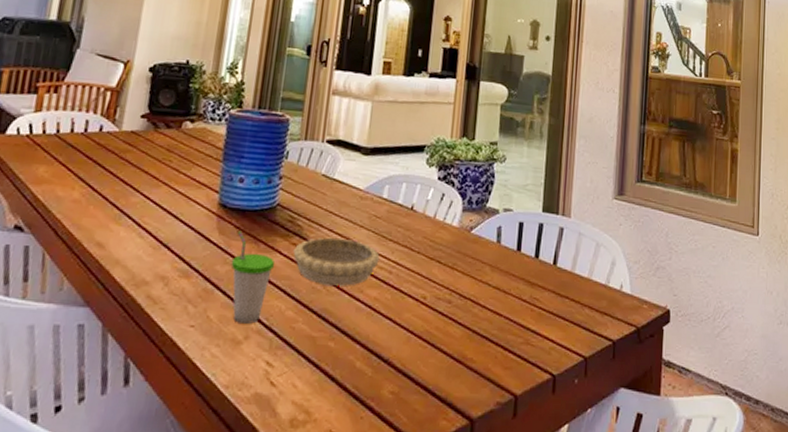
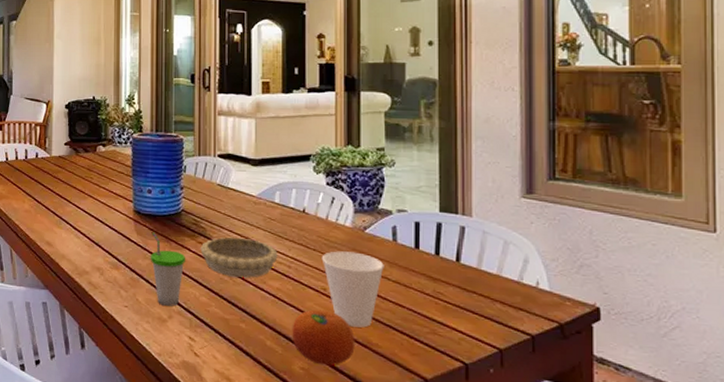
fruit: none [384,321,450,387] -> present [292,309,355,366]
cup: none [425,254,487,341] -> present [321,251,384,328]

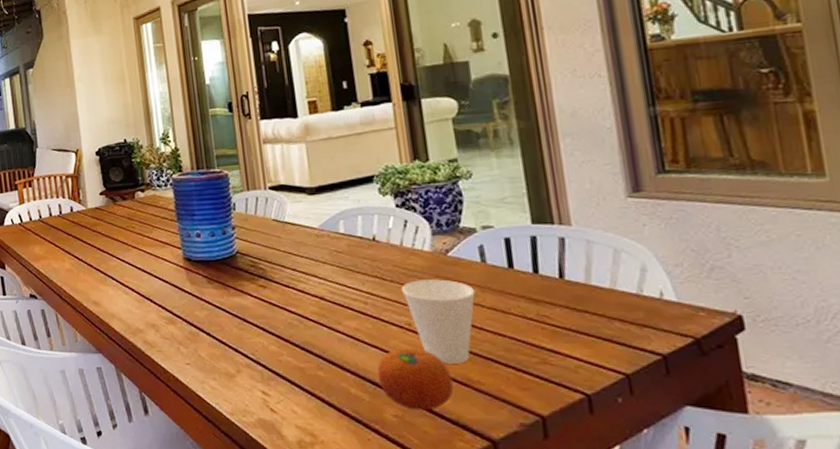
cup: present [150,232,185,306] -> none [207,279,247,359]
decorative bowl: present [200,237,278,278] -> none [262,275,351,320]

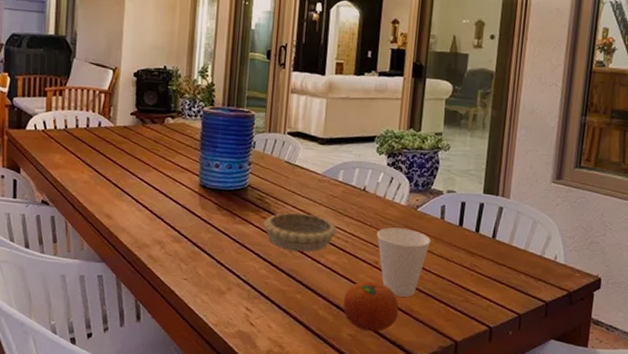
decorative bowl: none [262,275,351,320] -> present [263,212,337,252]

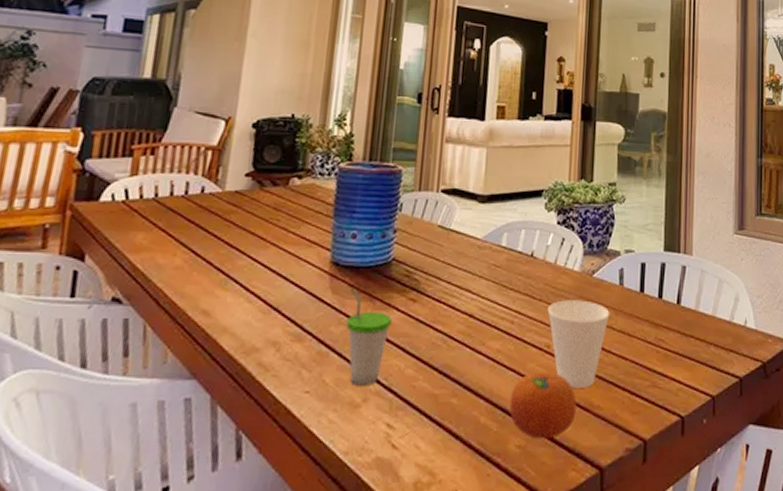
cup: none [213,206,248,279] -> present [346,289,392,386]
decorative bowl: present [263,212,337,252] -> none [411,290,501,340]

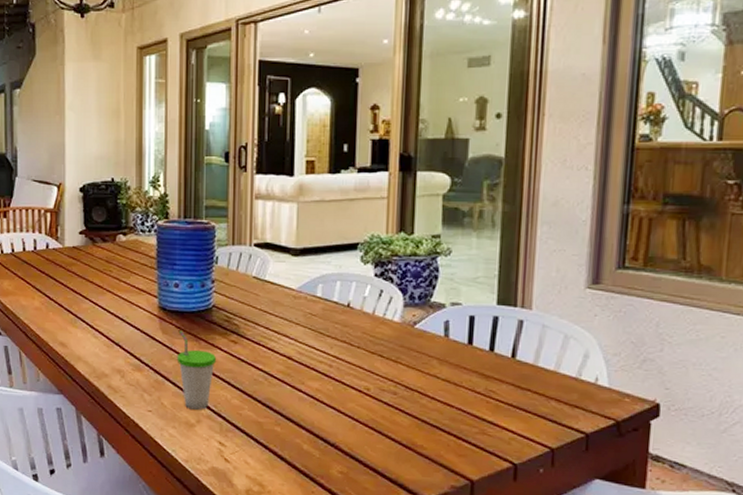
fruit: present [509,371,577,439] -> none [331,410,399,469]
cup: present [547,300,610,388] -> none [366,348,434,429]

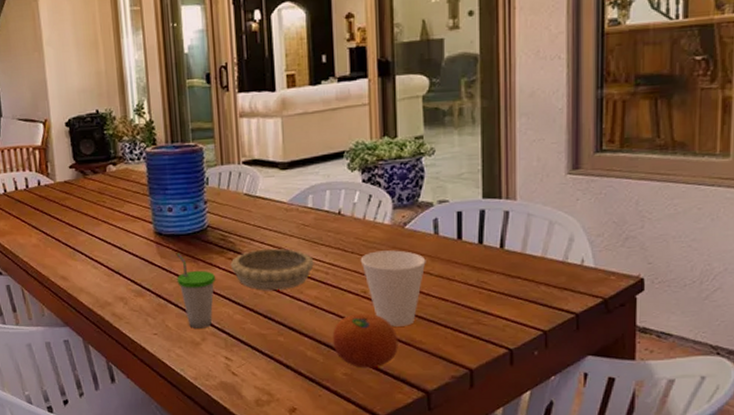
decorative bowl: none [232,334,318,378] -> present [230,248,314,290]
fruit: none [331,410,399,469] -> present [332,313,398,369]
cup: none [366,348,434,429] -> present [360,250,426,327]

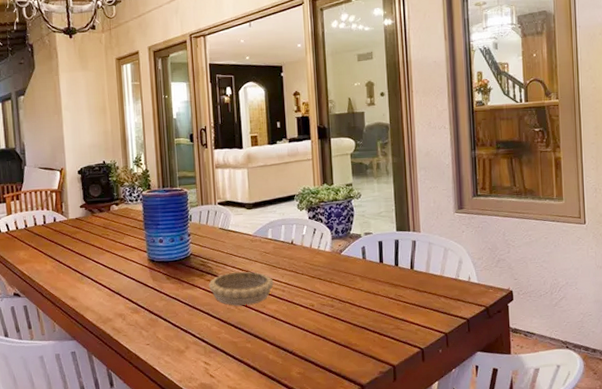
cup: present [176,253,215,329] -> none [165,276,197,339]
fruit: present [332,313,398,369] -> none [288,322,339,368]
cup: present [360,250,426,327] -> none [308,272,358,333]

